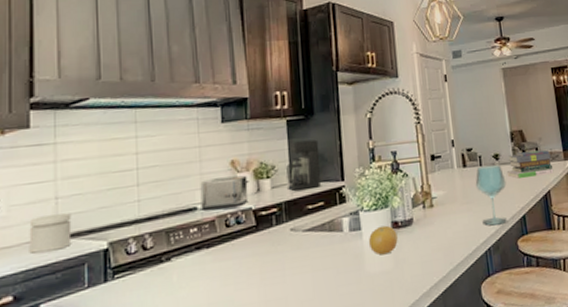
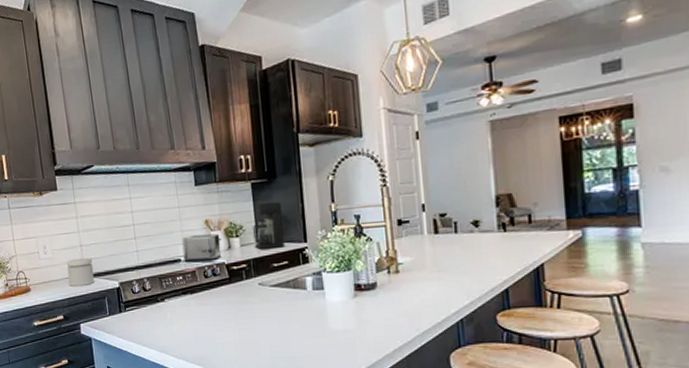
fruit: present [368,225,398,255] -> none [331,287,361,315]
wine glass: present [475,165,507,226] -> none [448,232,487,297]
books: present [508,149,554,180] -> none [489,216,551,250]

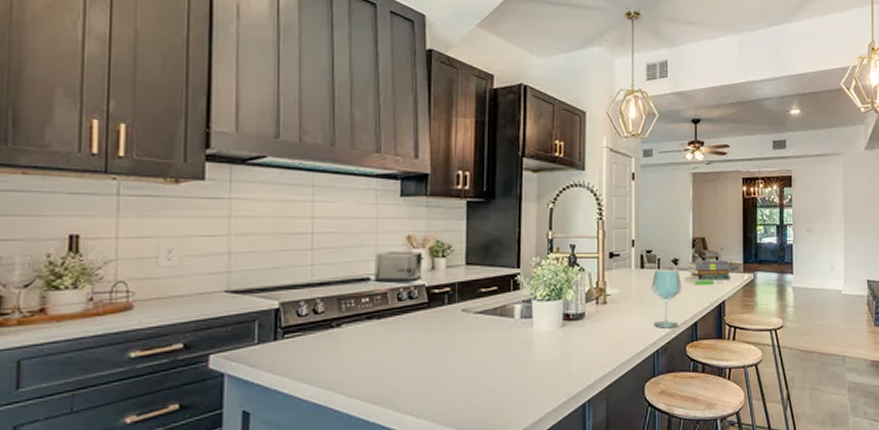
jar: present [67,257,95,287] -> none [200,268,244,306]
coffee maker: present [253,202,285,250] -> none [463,224,498,274]
wine glass: none [448,232,487,297] -> present [651,269,682,329]
books: none [489,216,551,250] -> present [685,260,731,287]

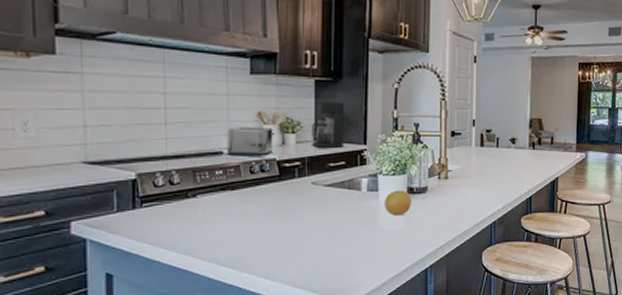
coffee maker: none [463,224,498,274] -> present [312,102,345,149]
fruit: none [538,316,568,345] -> present [384,190,412,216]
wine glass: present [651,269,682,329] -> none [490,147,519,202]
books: present [685,260,731,287] -> none [522,139,565,164]

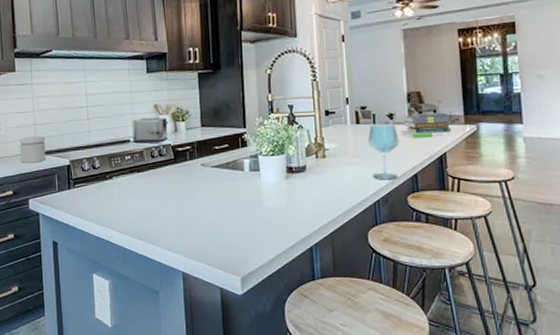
jar: none [58,140,101,176] -> present [19,135,46,164]
coffee maker: present [312,102,345,149] -> none [198,91,226,134]
fruit: present [384,190,412,216] -> none [265,169,292,194]
wine glass: none [490,147,519,202] -> present [367,123,400,180]
books: none [522,139,565,164] -> present [402,112,452,140]

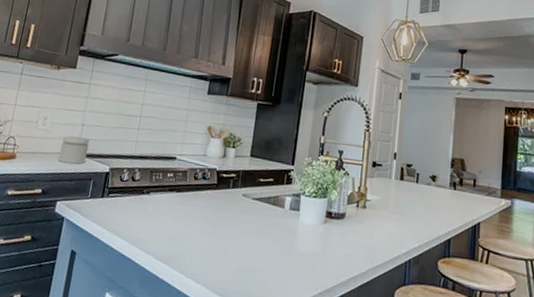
toaster: present [132,117,169,143] -> none [179,137,219,166]
wine glass: present [367,123,400,180] -> none [408,183,439,242]
books: present [402,112,452,140] -> none [441,179,488,208]

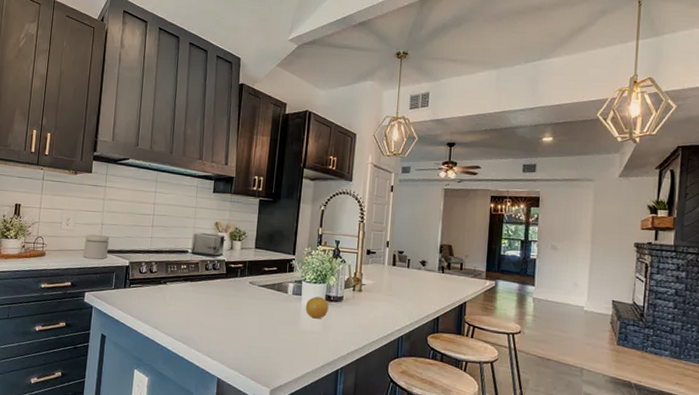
toaster: none [179,137,219,166] -> present [191,232,226,257]
fruit: none [303,212,329,239] -> present [305,296,329,319]

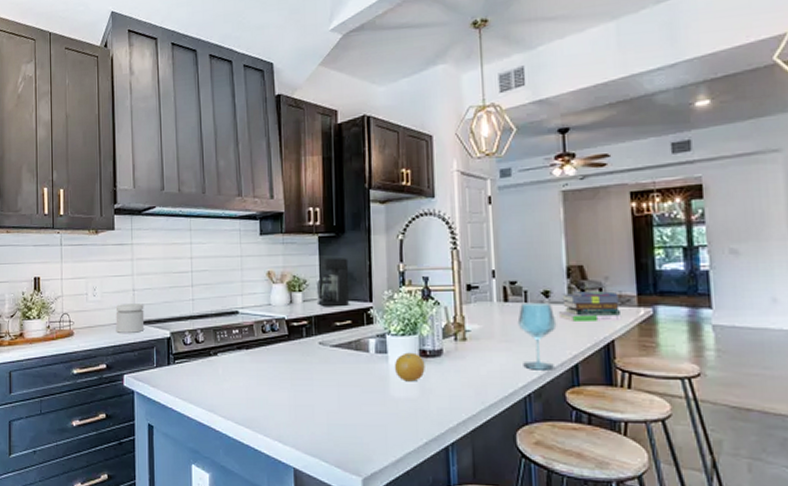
toaster: present [191,232,226,257] -> none [241,286,283,316]
coffee maker: none [252,217,281,256] -> present [317,258,349,307]
wine glass: none [400,268,428,320] -> present [517,302,557,370]
books: none [431,264,474,288] -> present [560,291,622,323]

